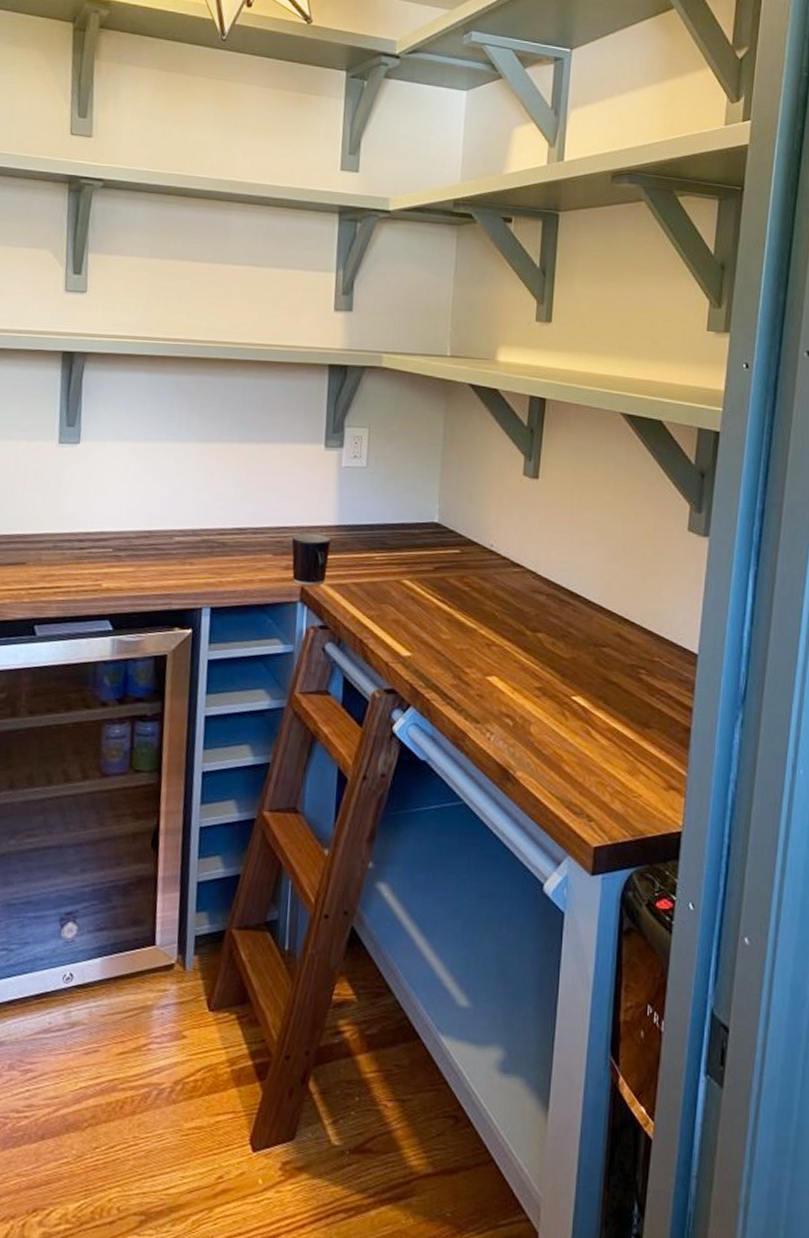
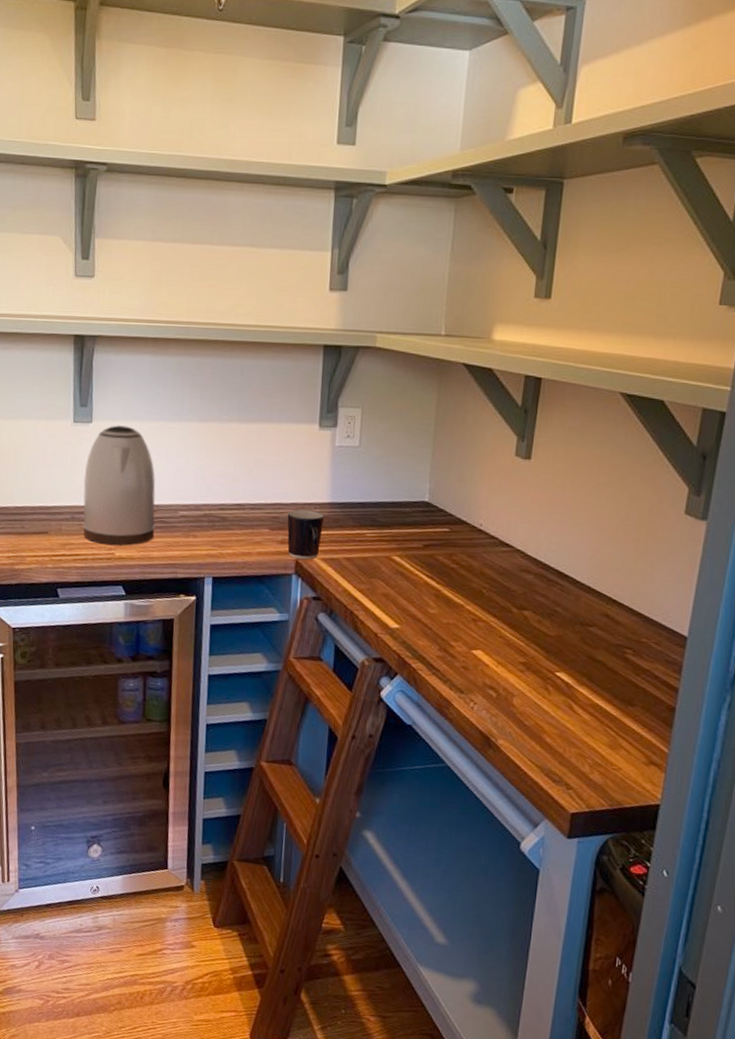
kettle: none [66,446,150,575] -> present [83,425,156,545]

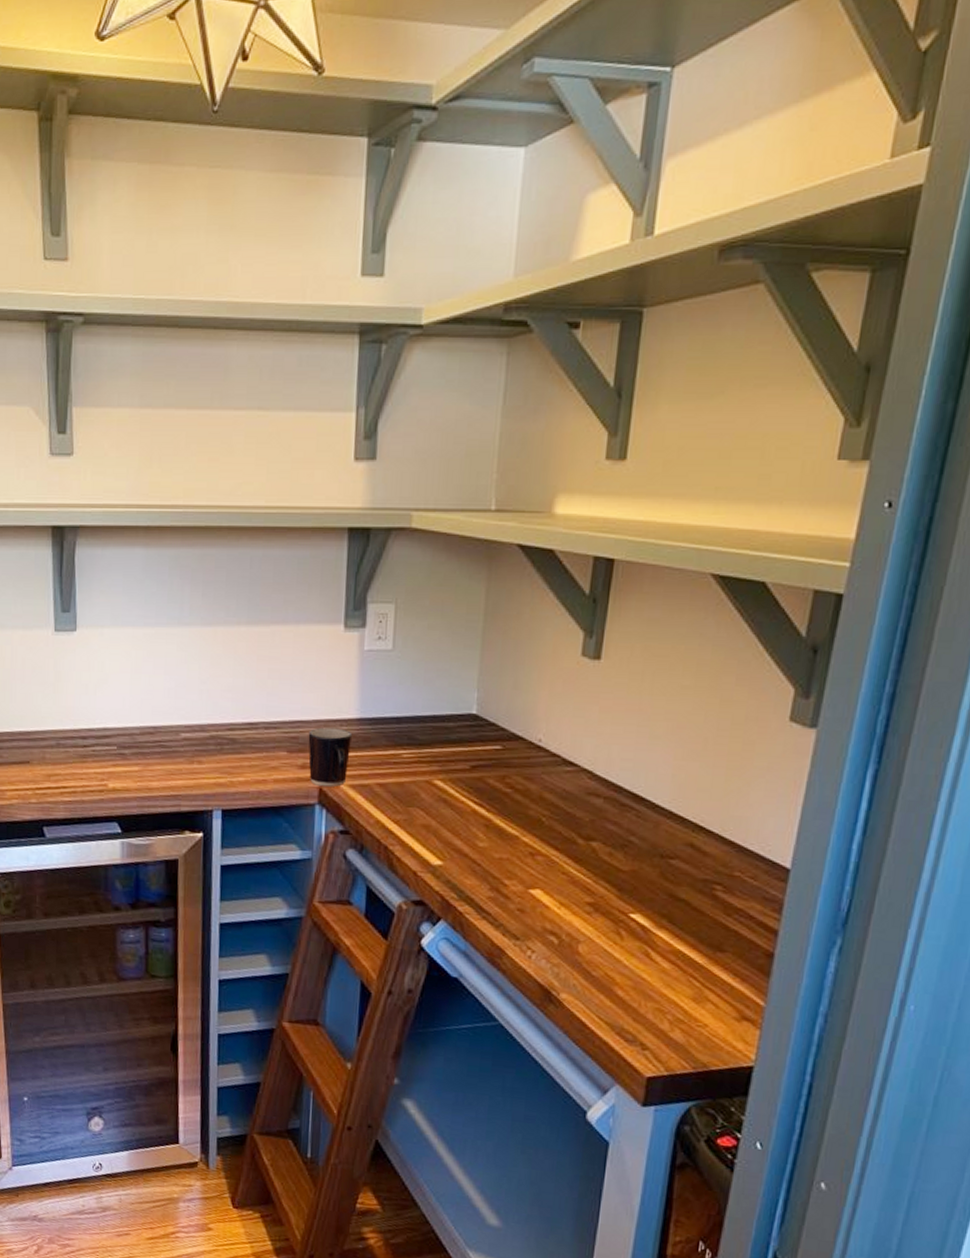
kettle: present [83,425,156,545] -> none [69,633,154,775]

